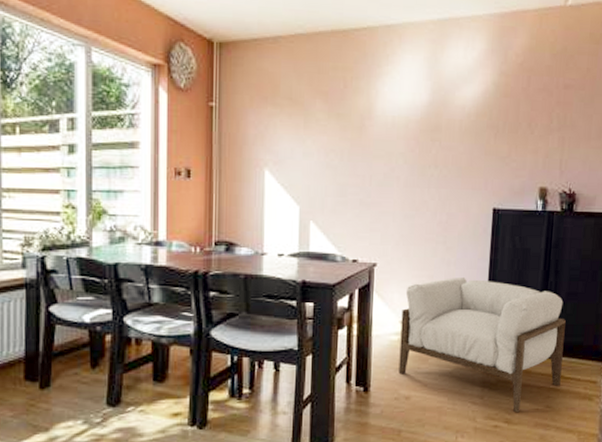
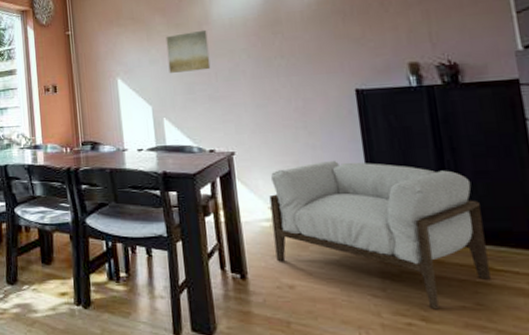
wall art: none [323,125,368,172] -> present [166,29,211,73]

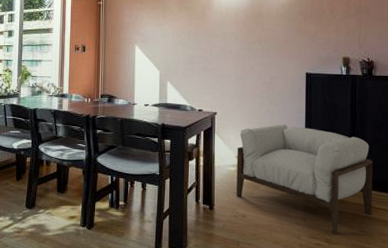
wall art: present [166,29,211,73] -> none [176,14,208,47]

